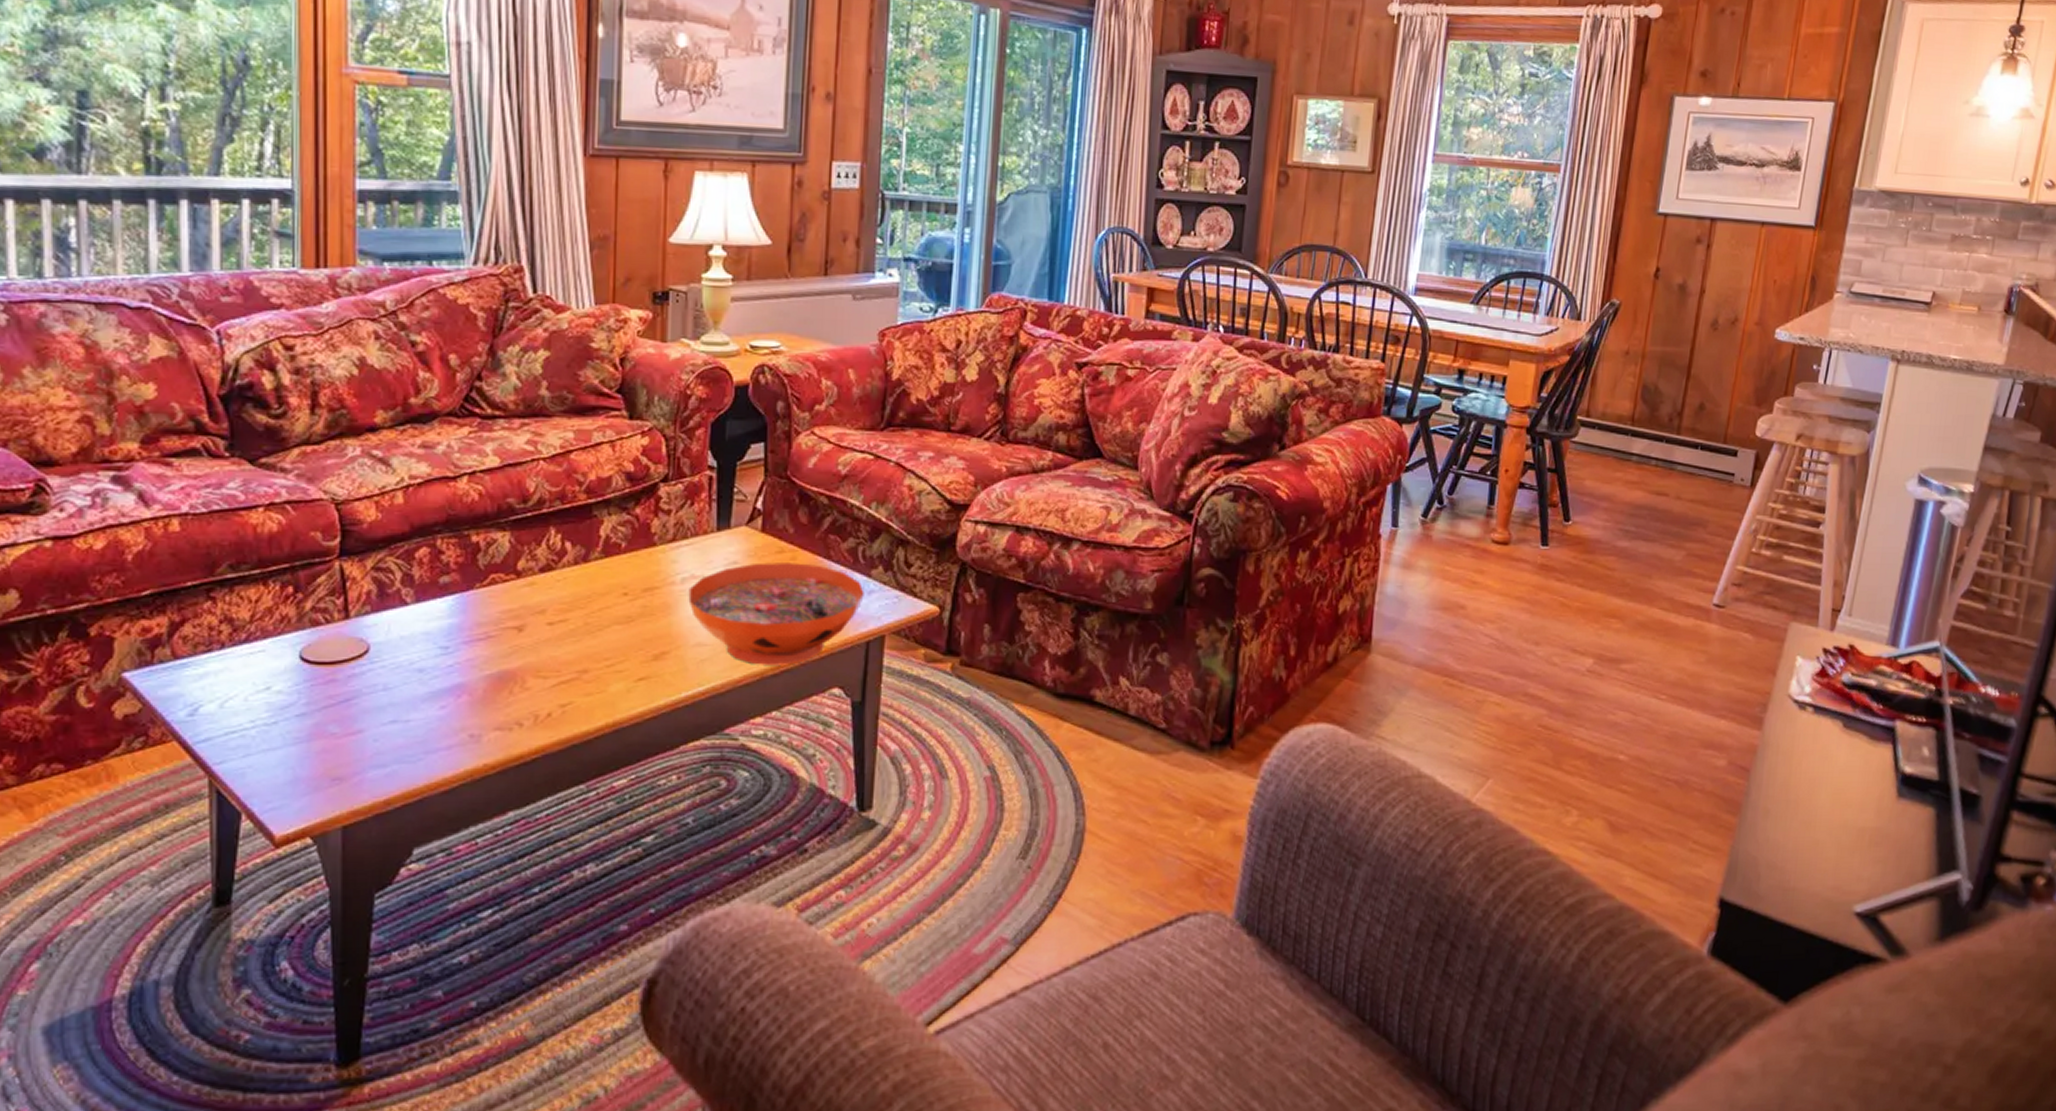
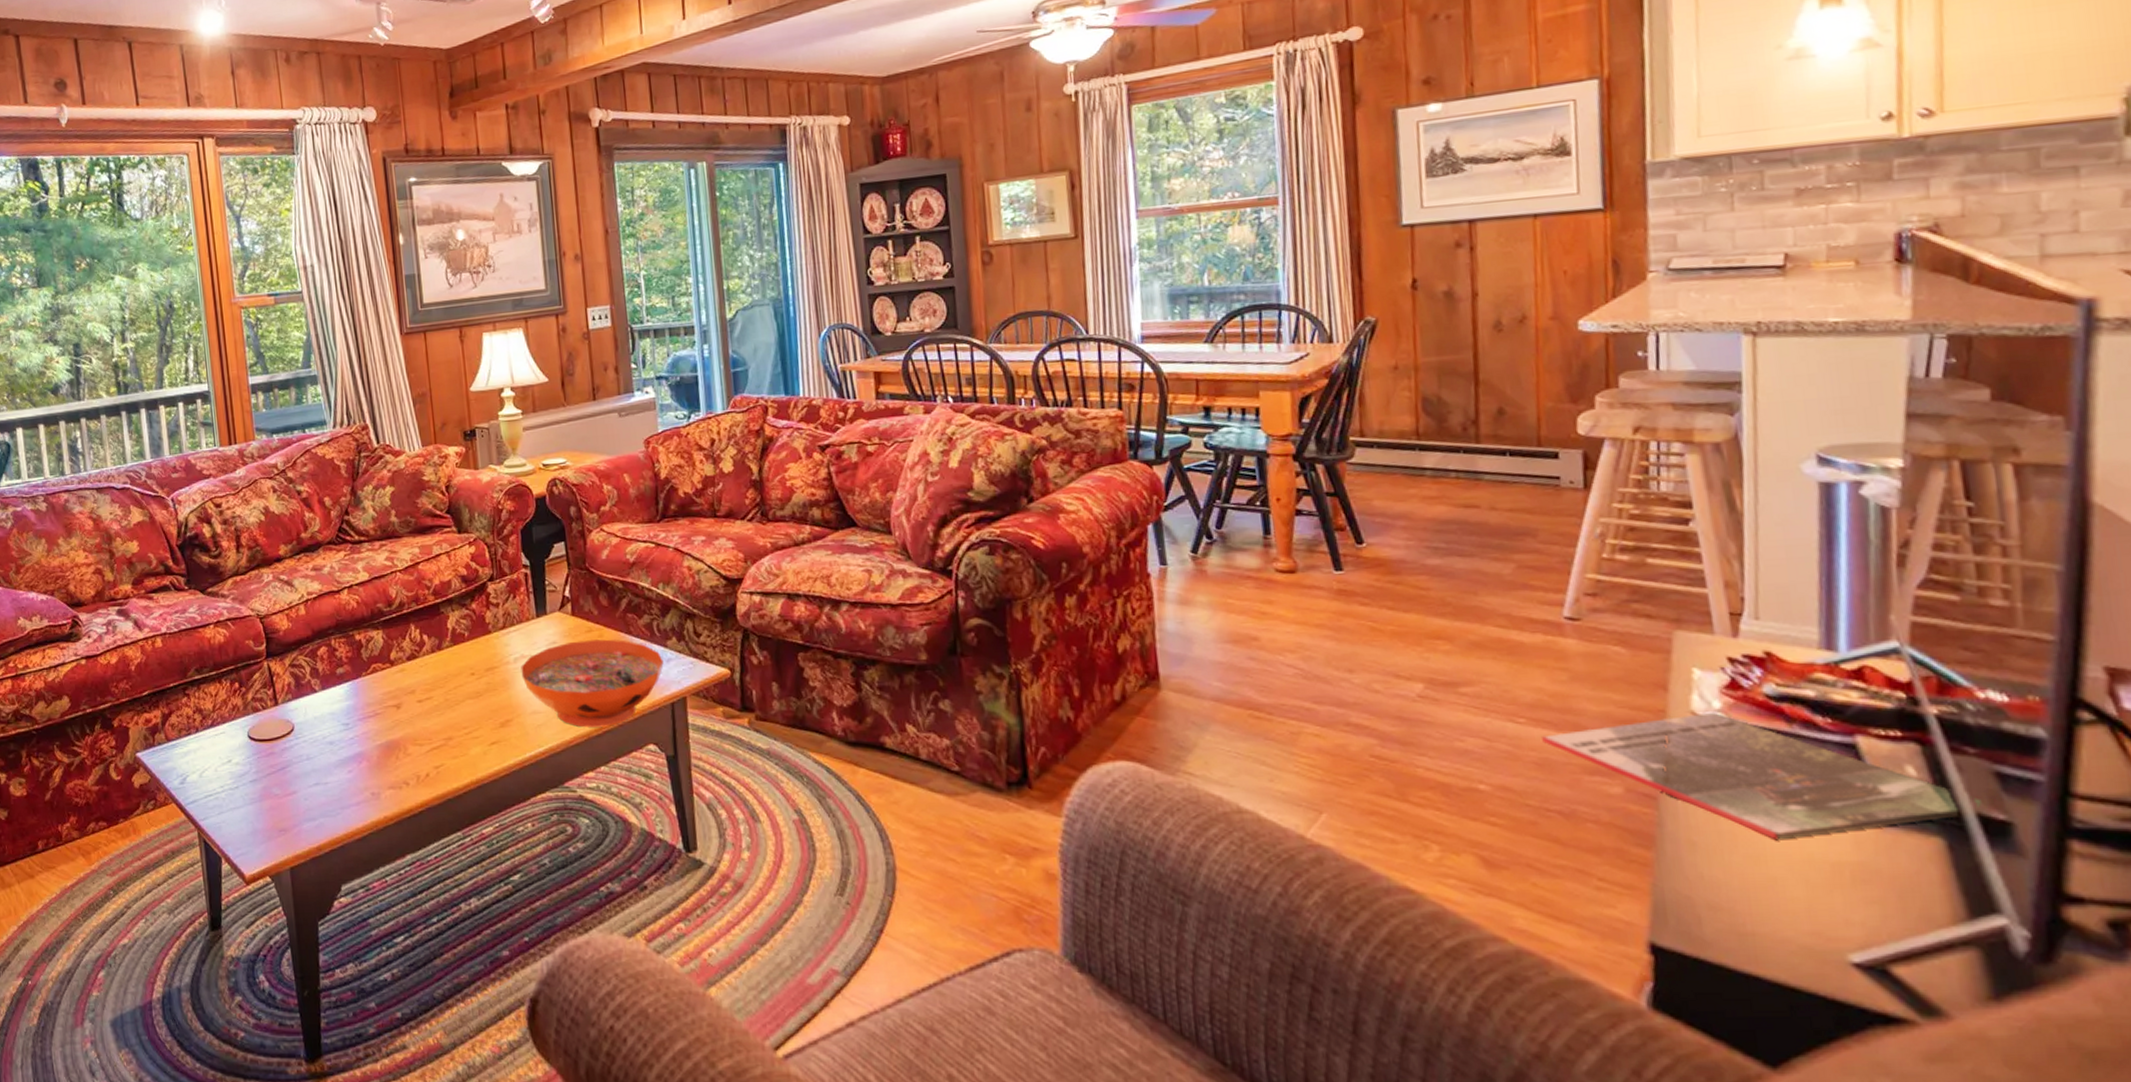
magazine: none [1675,695,1966,808] -> present [1542,712,1983,839]

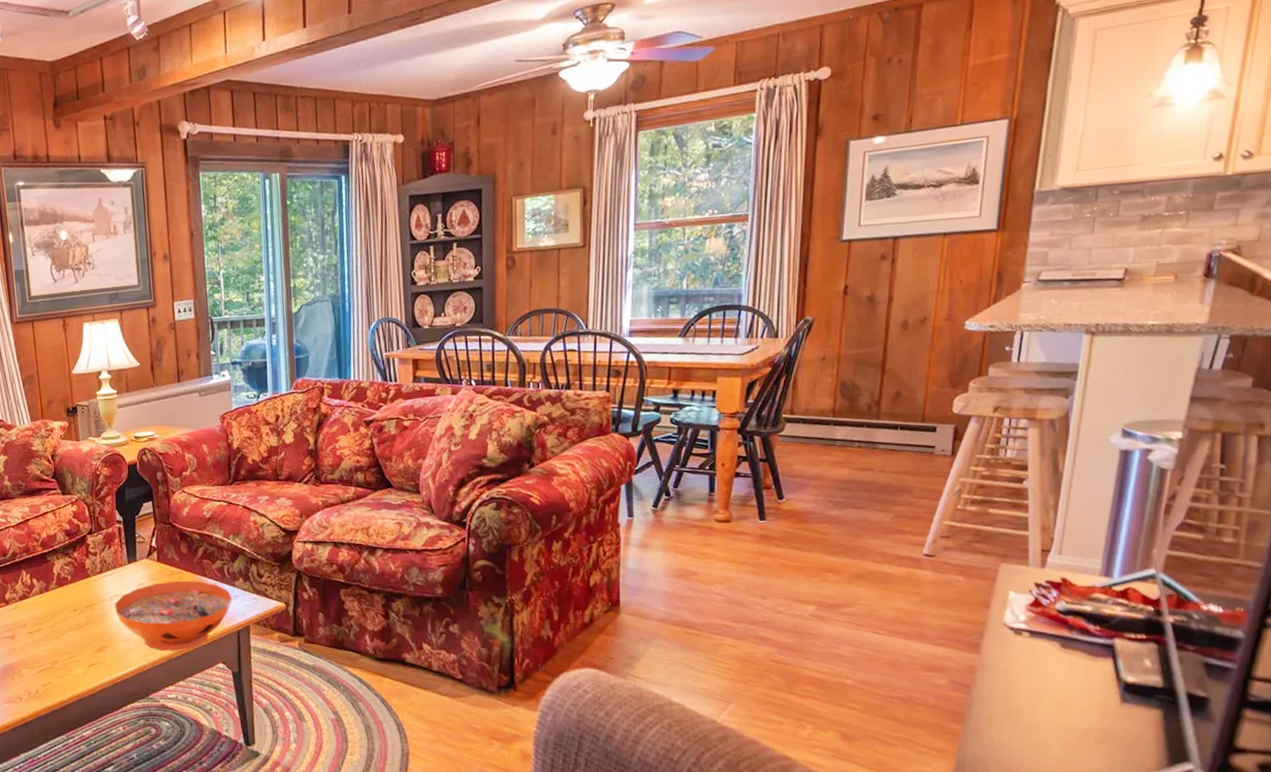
magazine: present [1542,712,1983,839] -> none [896,623,1192,714]

